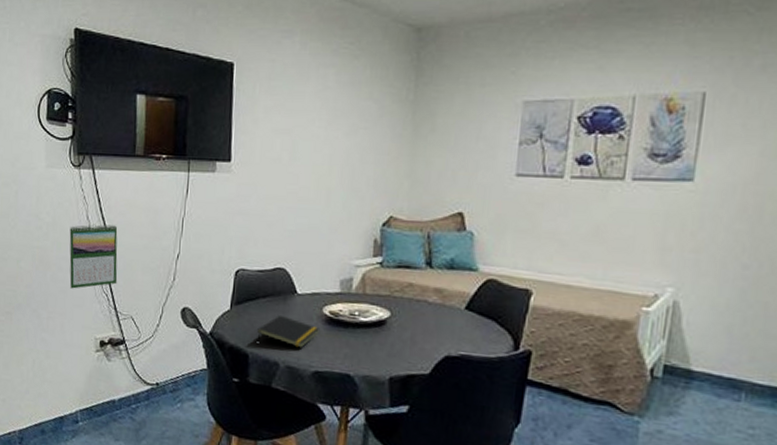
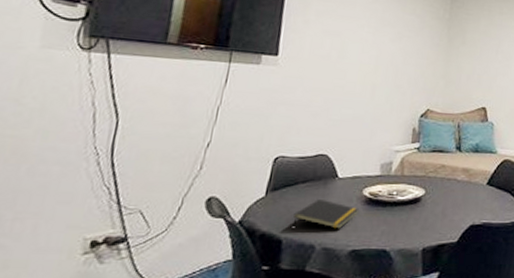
calendar: present [69,224,118,289] -> none [55,111,134,183]

